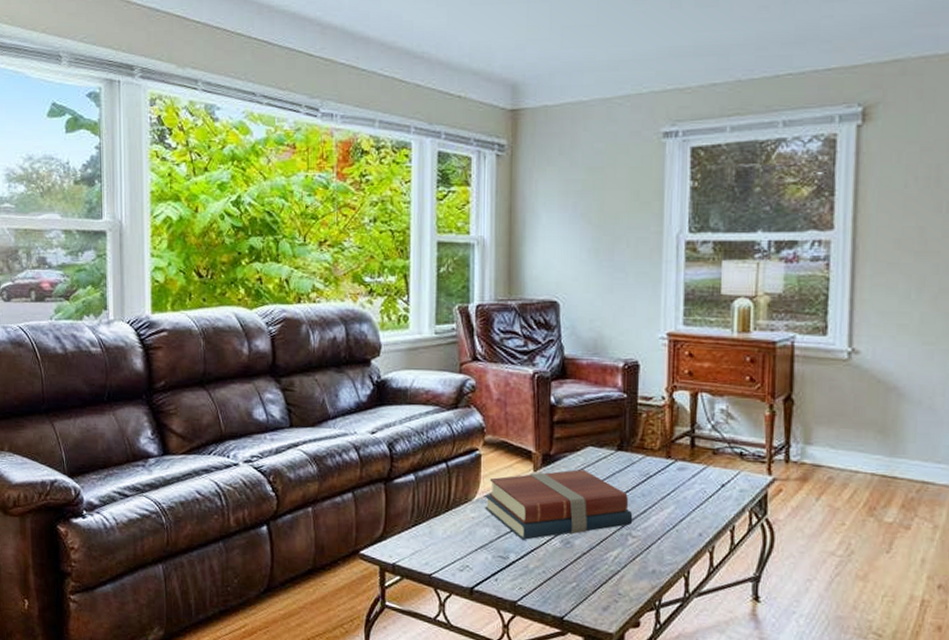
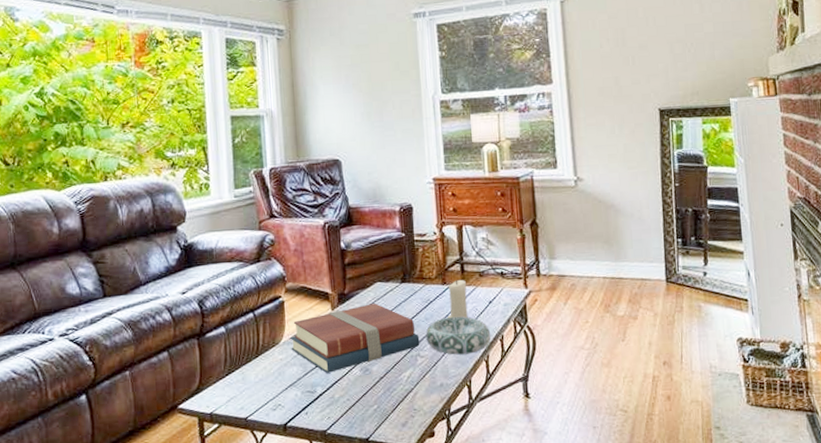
decorative bowl: none [640,496,720,542] -> present [425,316,491,355]
candle: none [669,454,697,500] -> present [447,279,468,319]

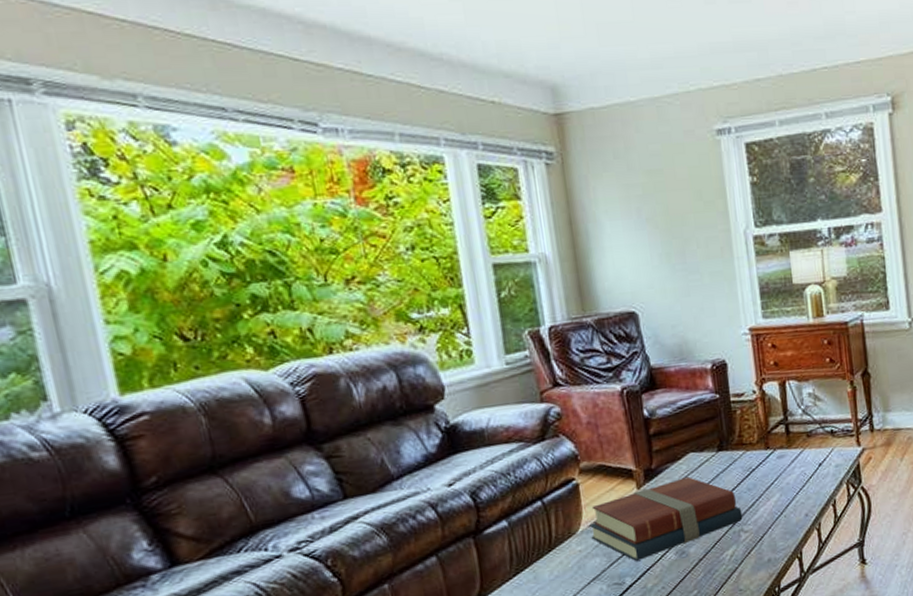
decorative bowl: present [425,316,491,355] -> none [748,483,823,527]
candle: present [447,279,468,319] -> none [772,442,796,487]

